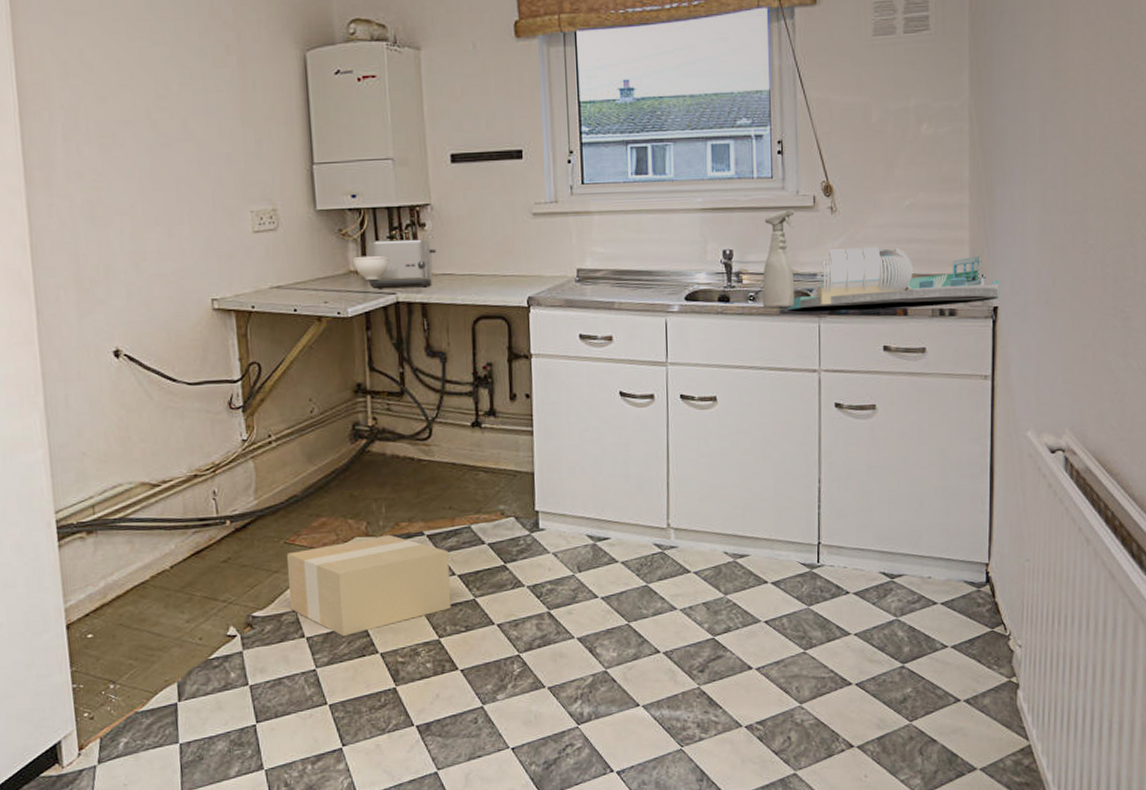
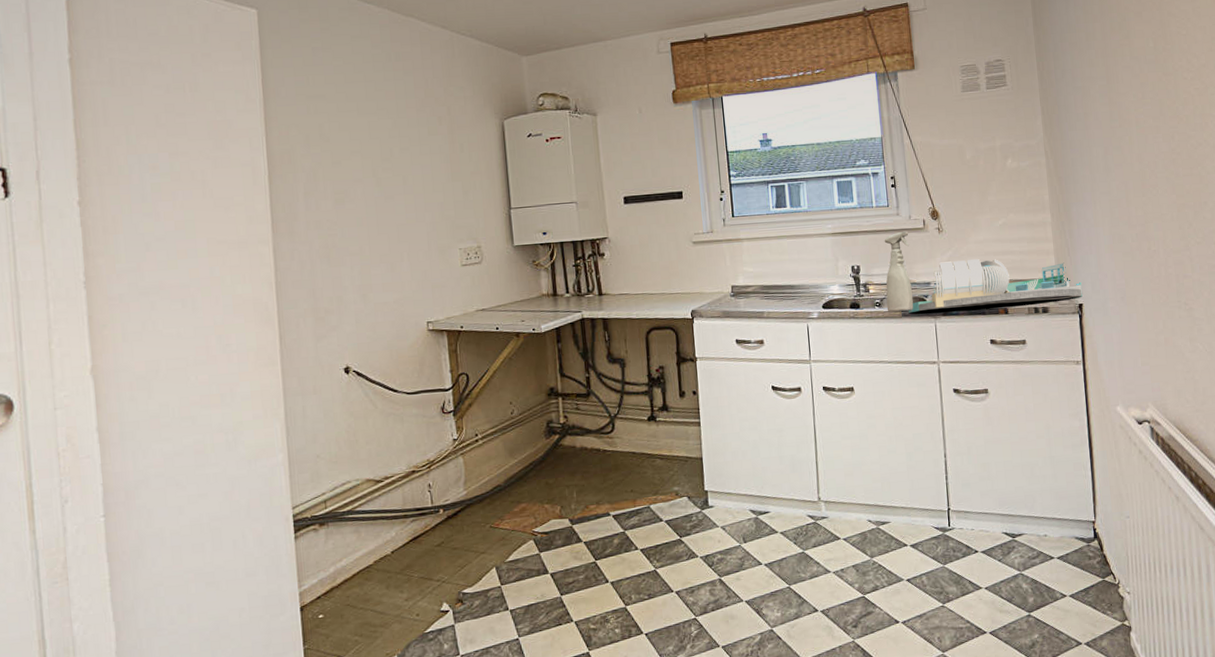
cardboard box: present [287,534,452,636] -> none [492,516,636,607]
bowl: present [352,255,390,281] -> none [544,281,575,303]
toaster: present [367,239,436,290] -> none [556,266,614,309]

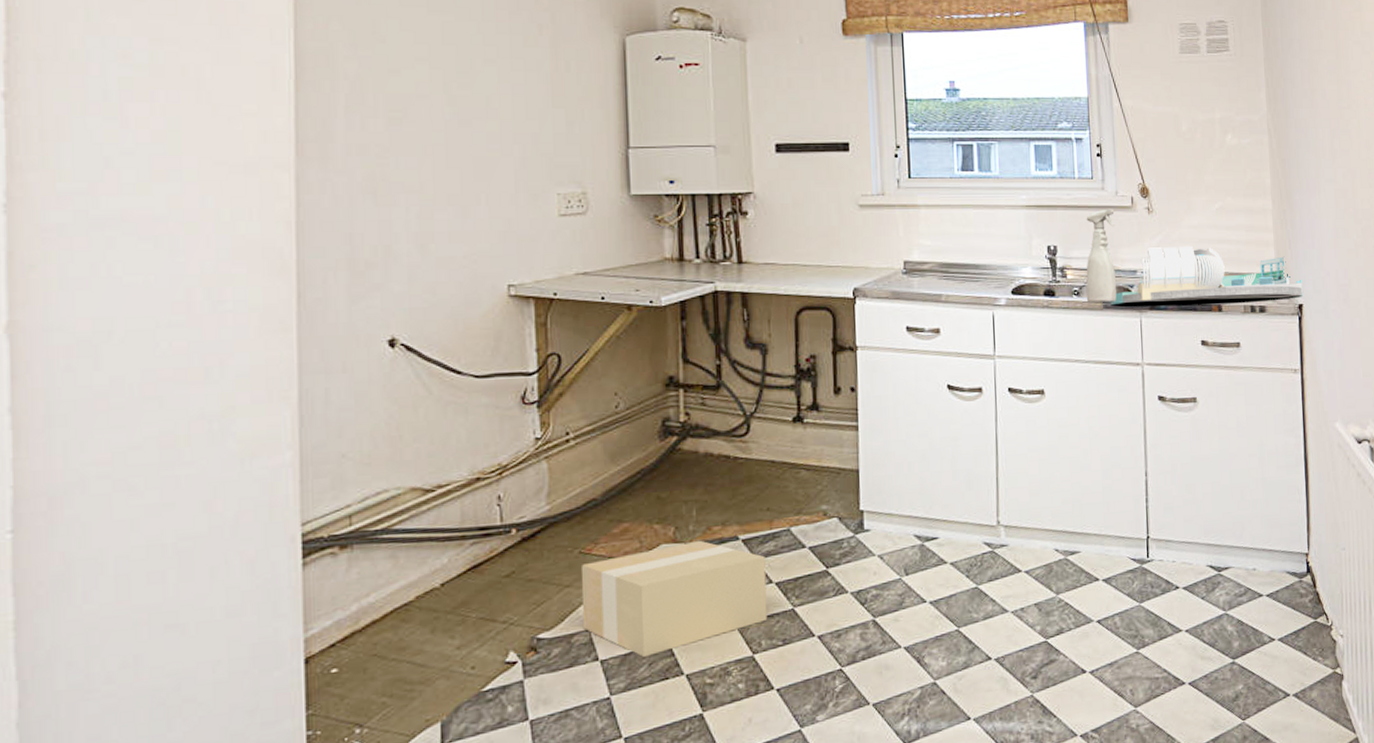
cardboard box: none [492,516,636,607] -> present [581,540,768,657]

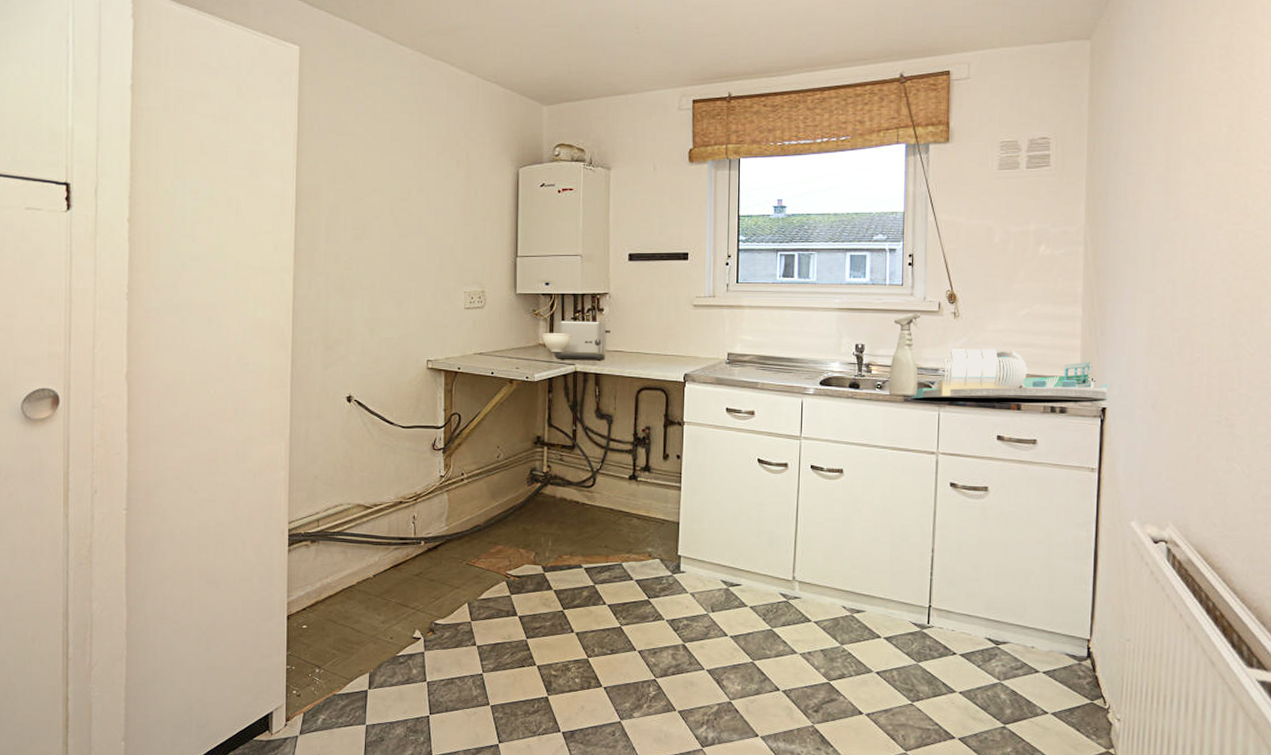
cardboard box: present [581,540,768,657] -> none [466,564,601,647]
bowl: none [668,243,708,269] -> present [542,332,572,353]
toaster: none [684,227,758,278] -> present [553,320,610,362]

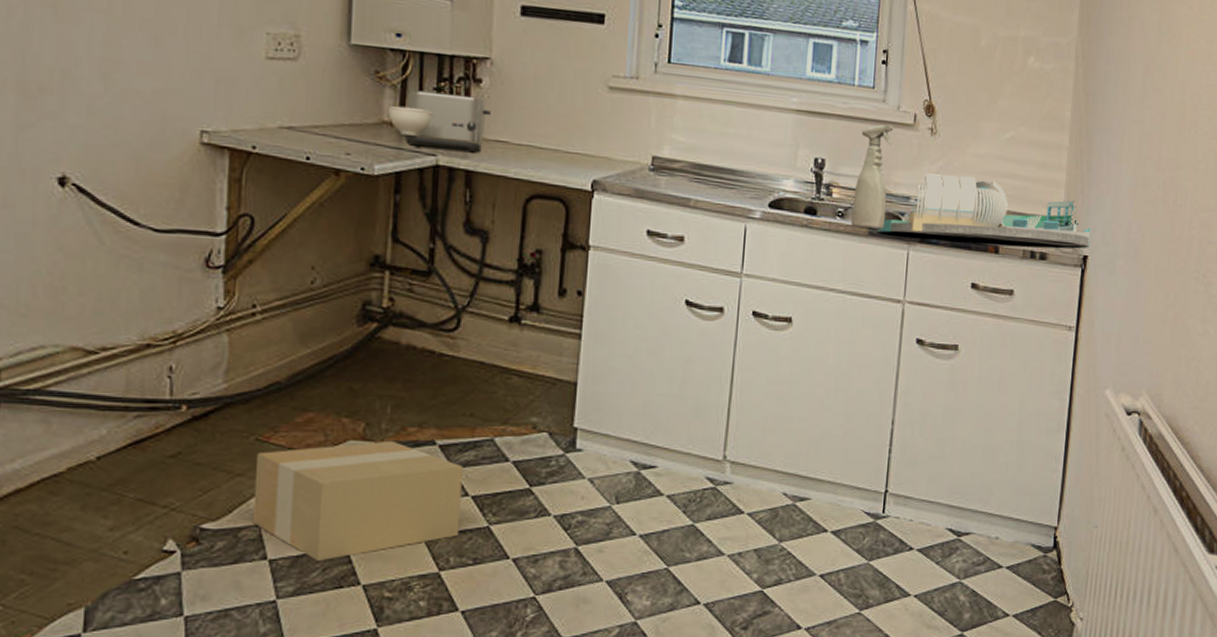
cardboard box: none [466,564,601,647] -> present [252,440,463,560]

